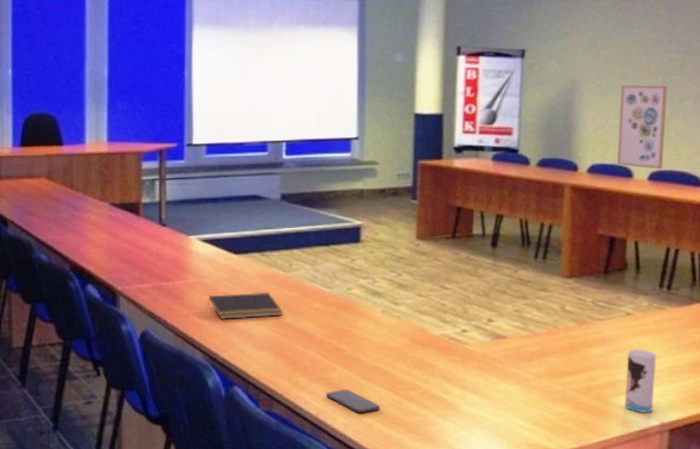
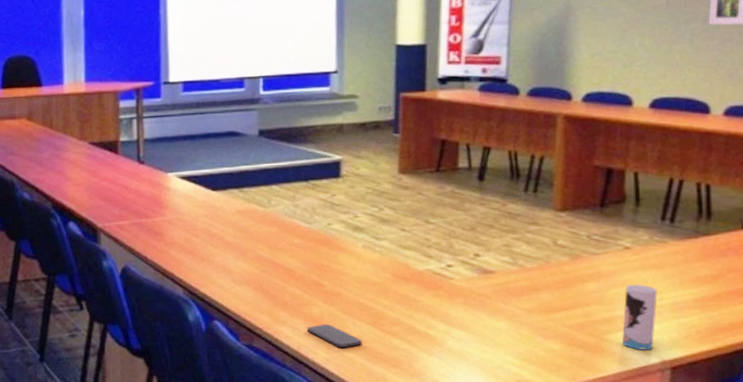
notepad: present [207,293,283,320] -> none [186,228,262,256]
wall art: present [616,85,667,170] -> none [614,7,672,97]

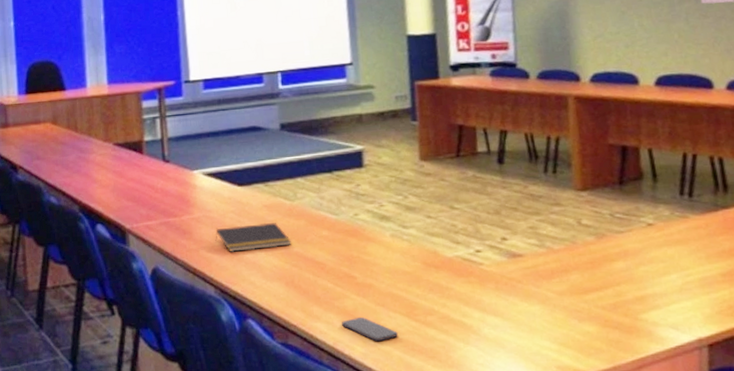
notepad: none [186,228,262,256] -> present [215,223,291,253]
cup: present [622,284,658,350] -> none [653,260,688,329]

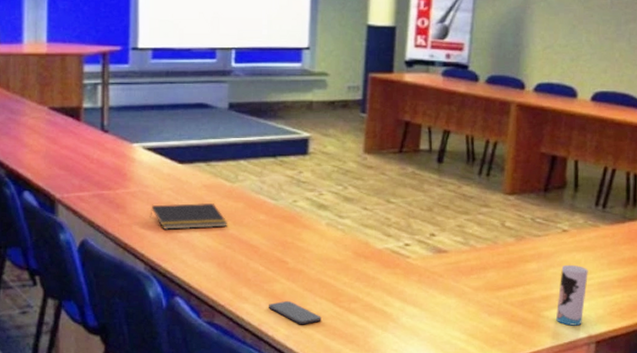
cup: none [653,260,688,329] -> present [556,264,588,326]

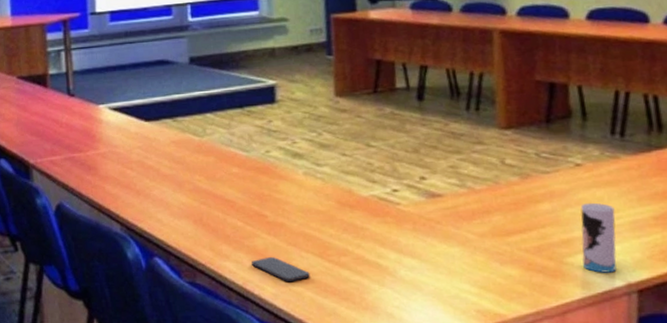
notepad: present [150,203,227,231] -> none [121,159,200,190]

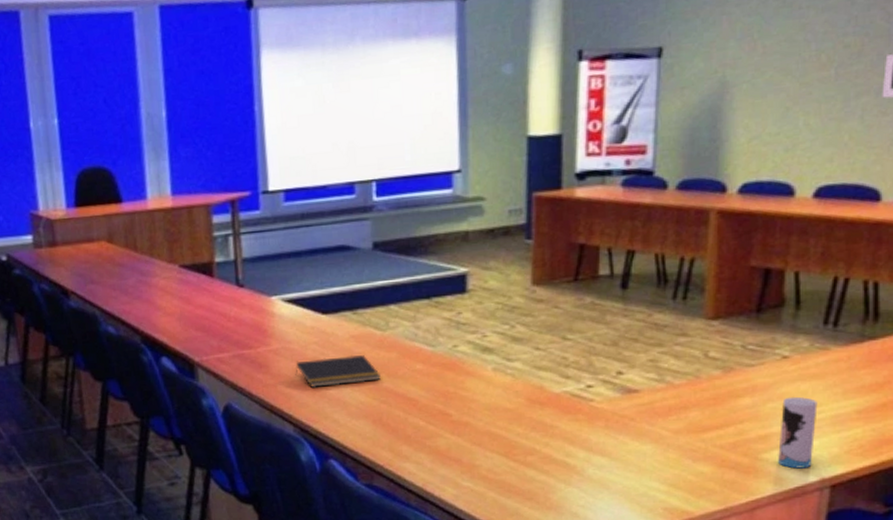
notepad: none [121,159,200,190] -> present [295,355,381,389]
smartphone: present [252,257,310,282] -> none [433,457,494,483]

